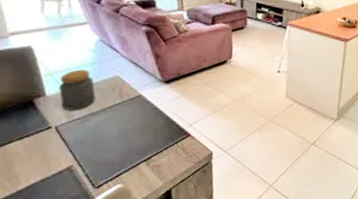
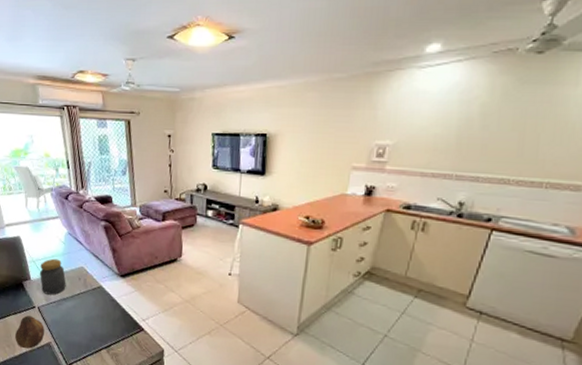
fruit: none [18,139,64,178] -> present [14,315,45,349]

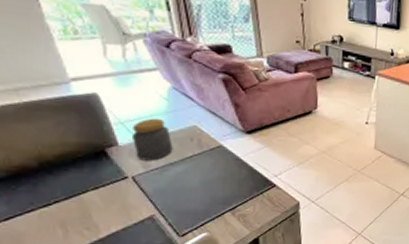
fruit: present [14,315,45,349] -> none [96,189,144,227]

